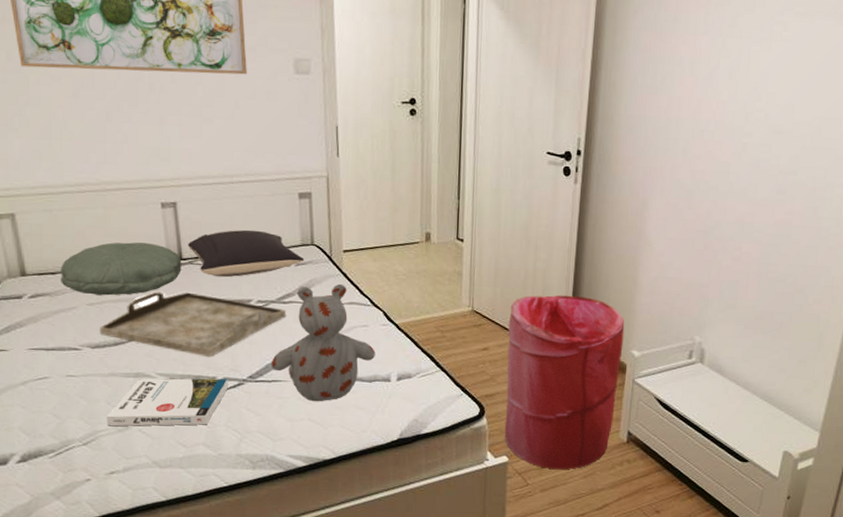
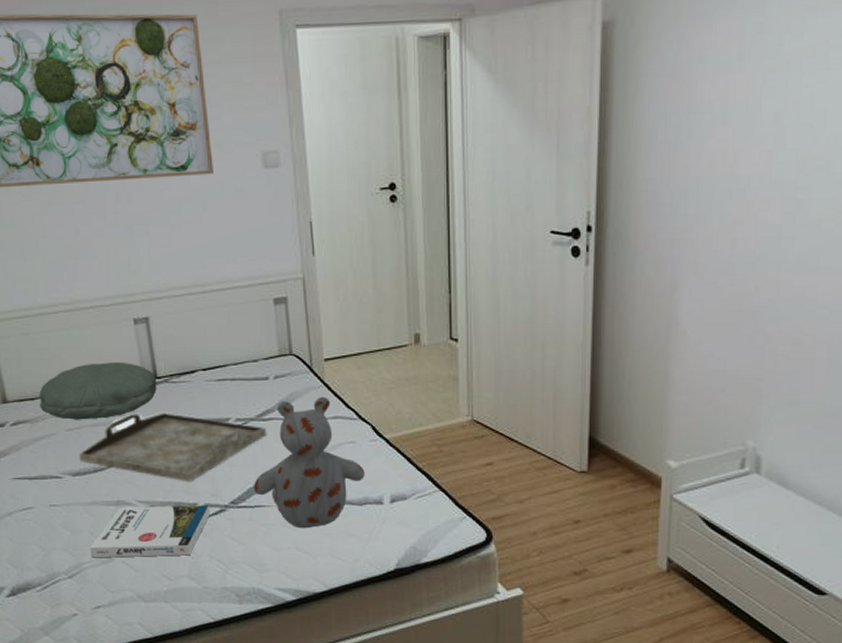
pillow: present [187,229,305,278] -> none [161,342,283,395]
laundry hamper: present [504,294,625,469] -> none [514,397,657,604]

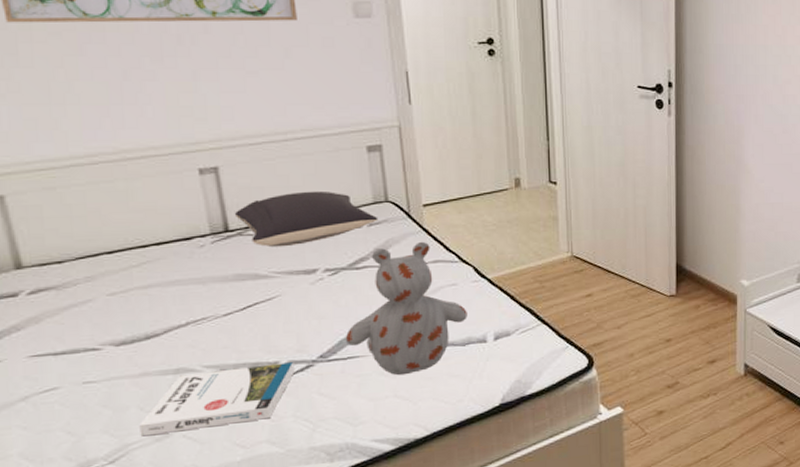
pillow: present [39,363,157,420] -> none [69,216,229,283]
serving tray: present [79,413,266,482] -> none [125,268,360,340]
pillow: none [161,342,283,395] -> present [234,190,379,248]

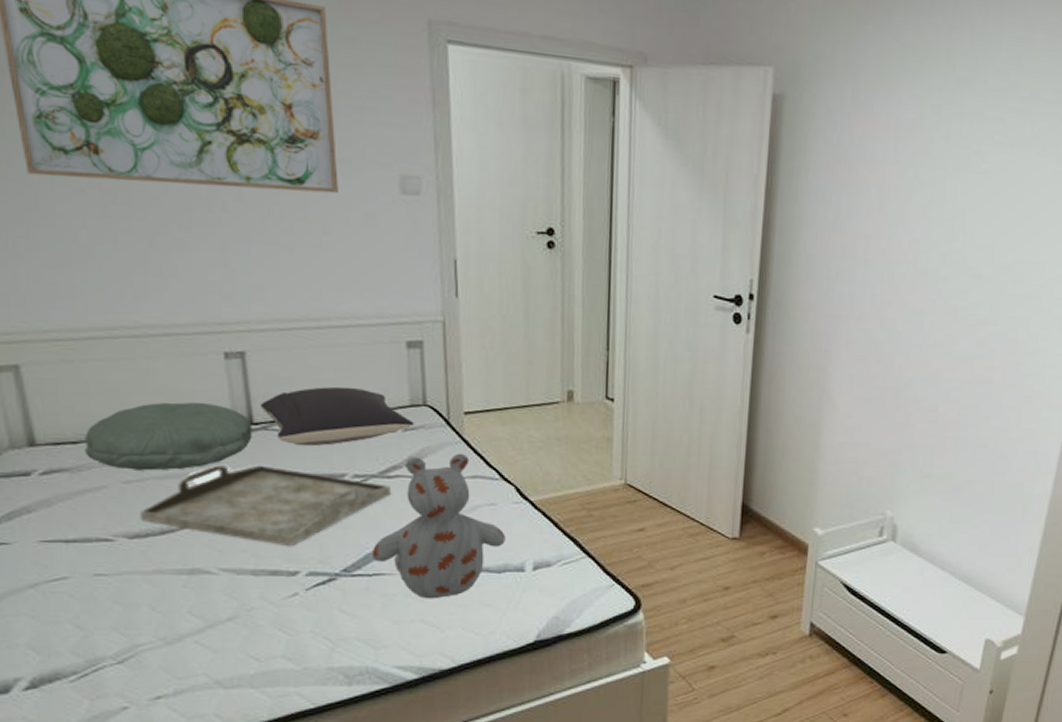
pillow: none [69,216,229,283] -> present [85,402,252,471]
serving tray: none [125,268,360,340] -> present [140,465,390,547]
book: present [139,362,295,437] -> none [150,573,316,638]

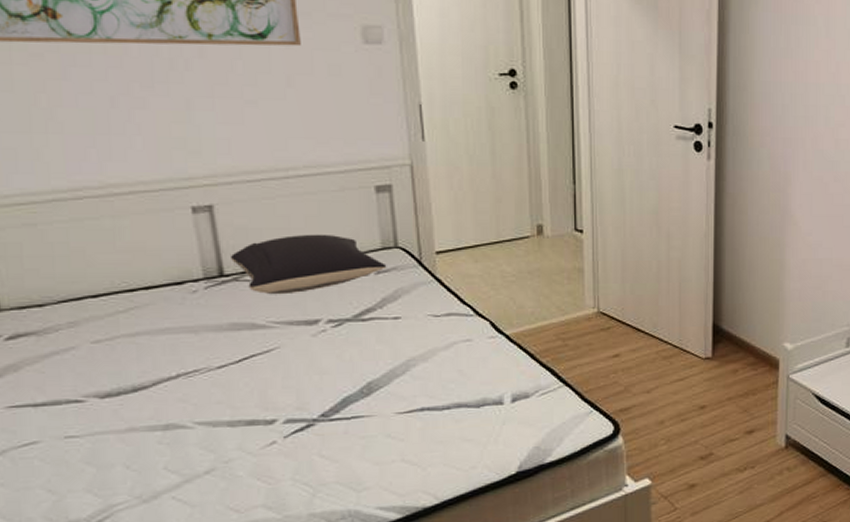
pillow: present [85,402,252,471] -> none [51,258,224,330]
serving tray: present [140,465,390,547] -> none [110,316,365,396]
stuffed bear: present [371,453,505,599] -> none [349,292,483,438]

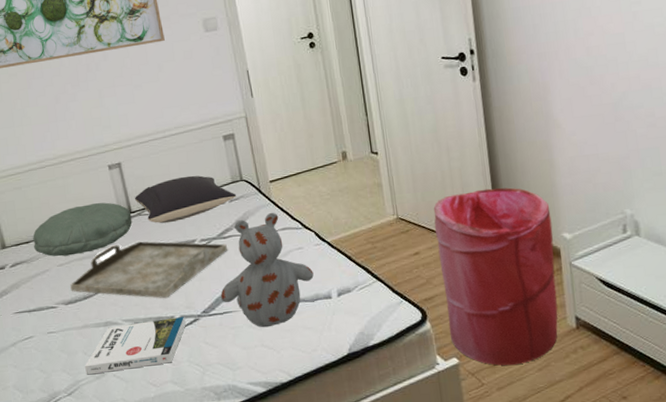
pillow: none [51,258,224,330] -> present [33,202,132,257]
serving tray: none [110,316,365,396] -> present [70,241,227,299]
book: none [125,421,294,497] -> present [85,317,186,375]
stuffed bear: none [349,292,483,438] -> present [220,212,314,328]
laundry hamper: none [641,286,774,488] -> present [433,187,558,366]

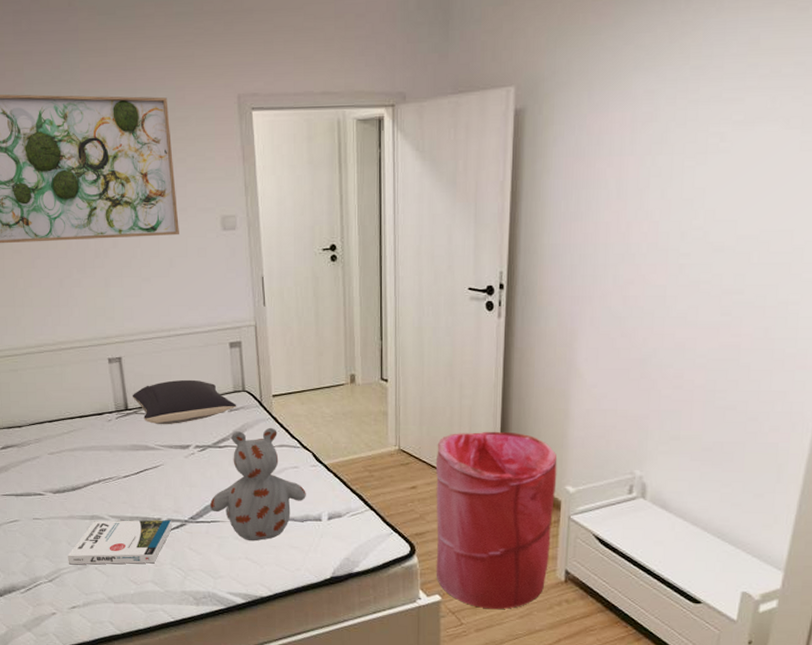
pillow: present [33,202,132,257] -> none [26,396,128,445]
serving tray: present [70,241,227,299] -> none [59,440,221,500]

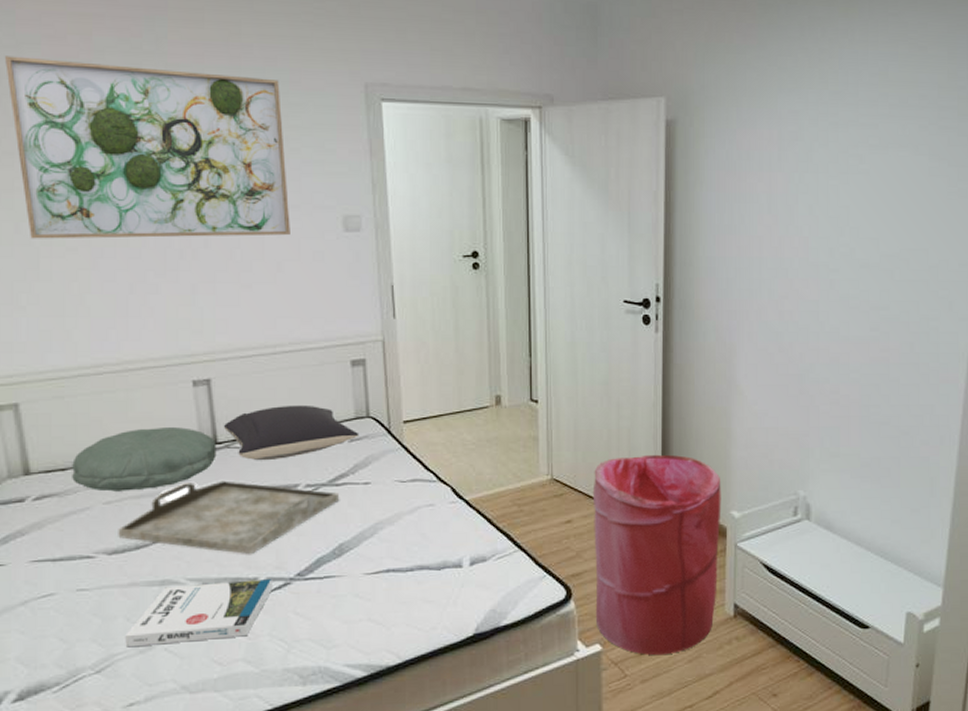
pillow: none [26,396,128,445] -> present [72,427,217,492]
serving tray: none [59,440,221,500] -> present [118,480,339,555]
stuffed bear: present [209,427,306,542] -> none [322,459,444,598]

